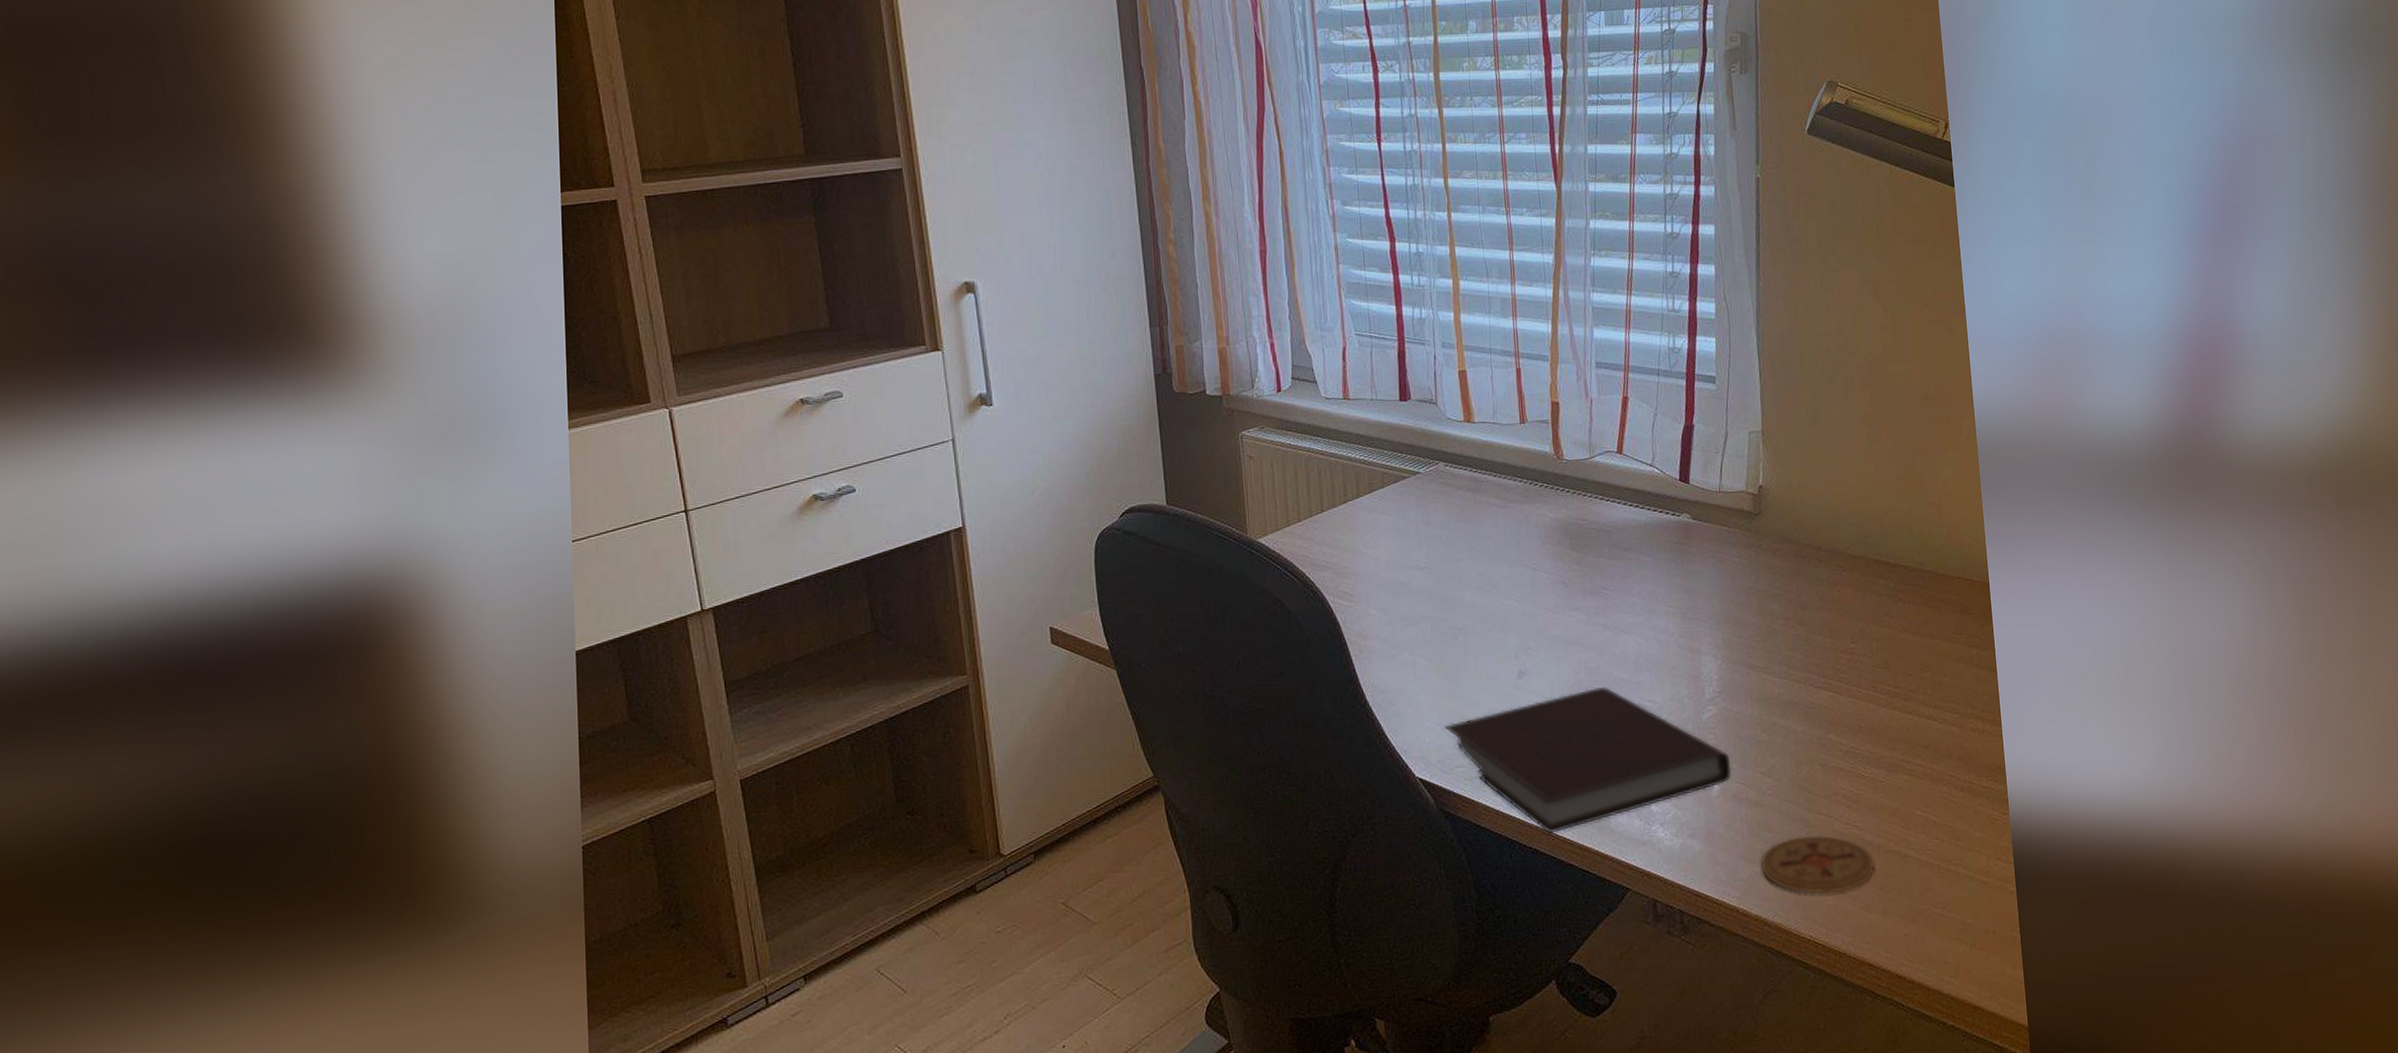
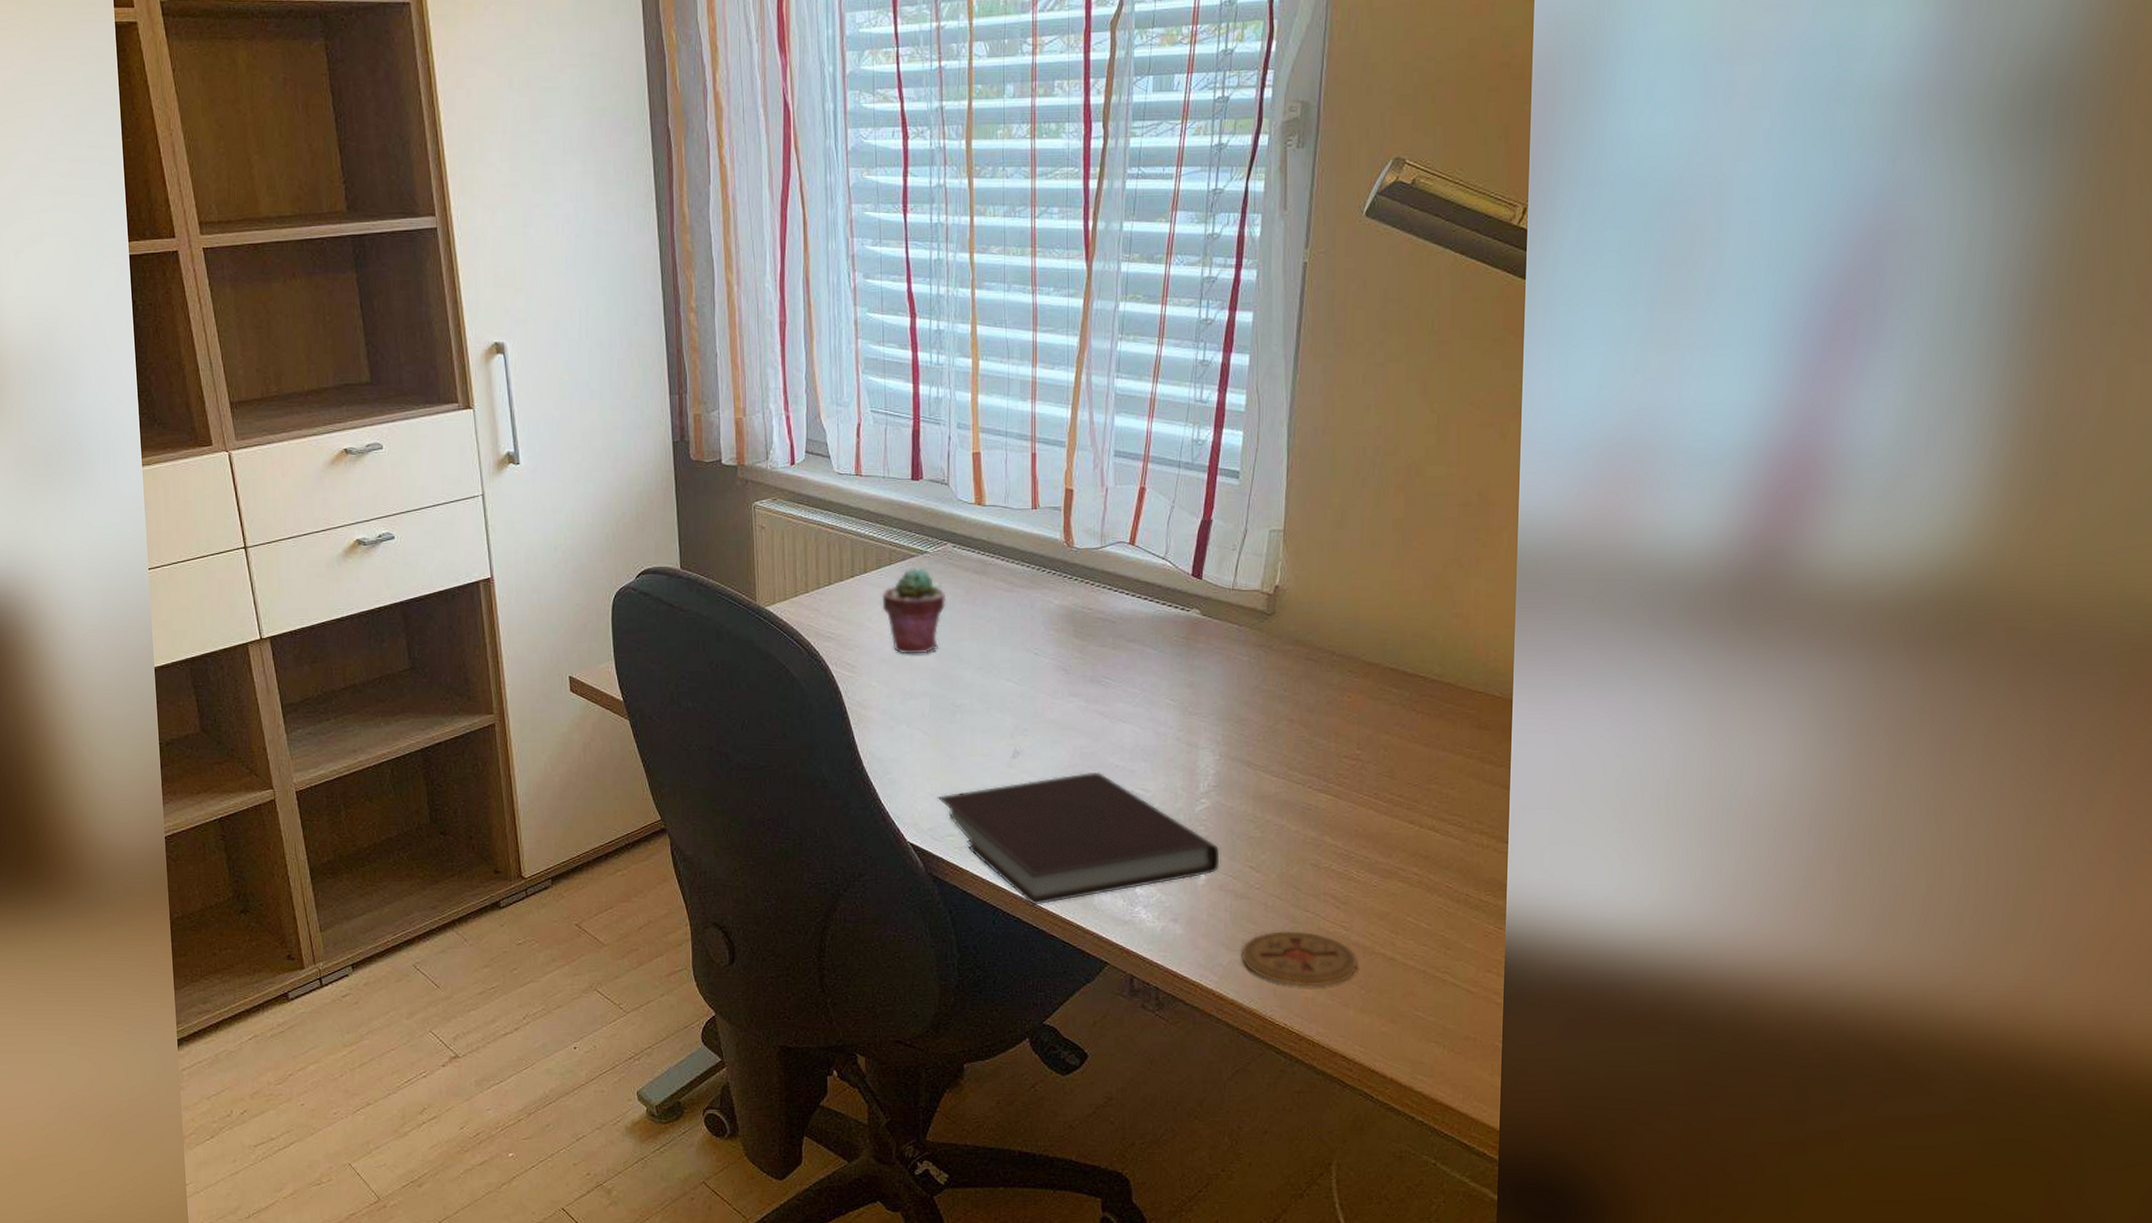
potted succulent: none [1376,488,1442,579] -> present [882,567,946,655]

